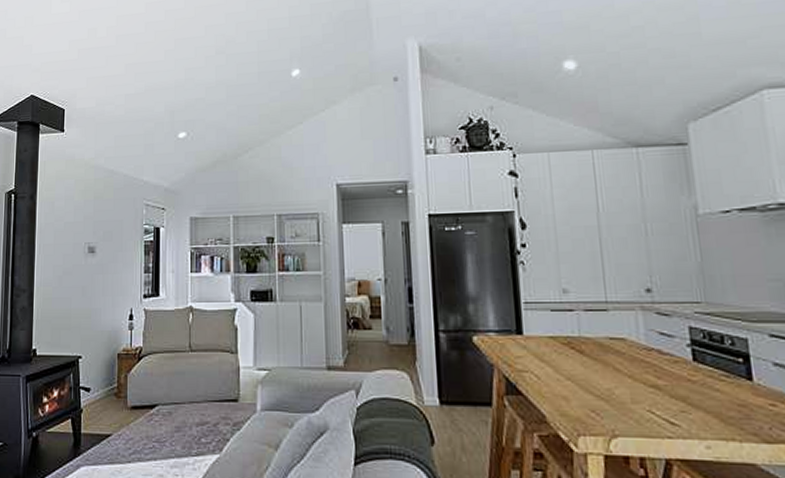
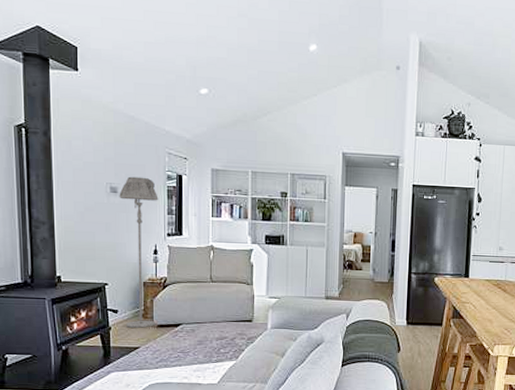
floor lamp: none [96,233,135,410] -> present [119,176,159,328]

